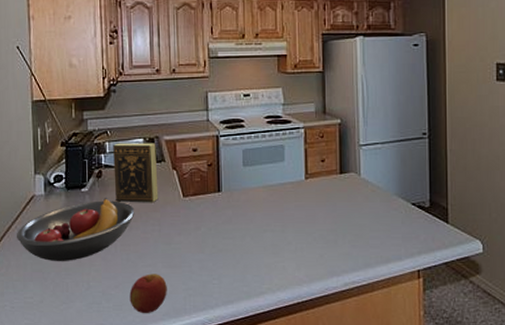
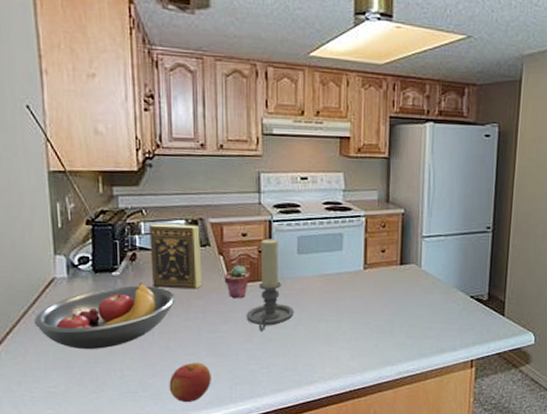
potted succulent: none [177,179,201,211] -> present [224,265,250,299]
candle holder: none [197,153,242,242] -> present [246,238,295,331]

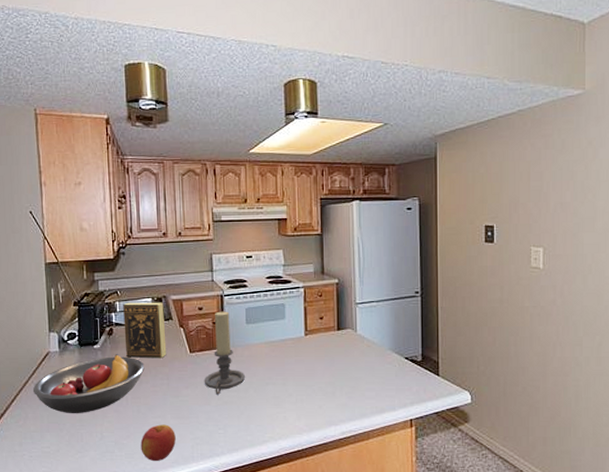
potted succulent: present [224,265,250,299] -> none [184,336,206,366]

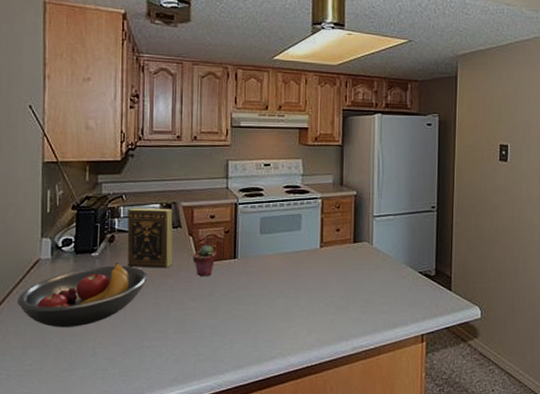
apple: present [140,424,176,462] -> none [137,339,177,380]
potted succulent: none [184,336,206,366] -> present [193,245,216,277]
candle holder: present [204,311,246,395] -> none [211,220,257,308]

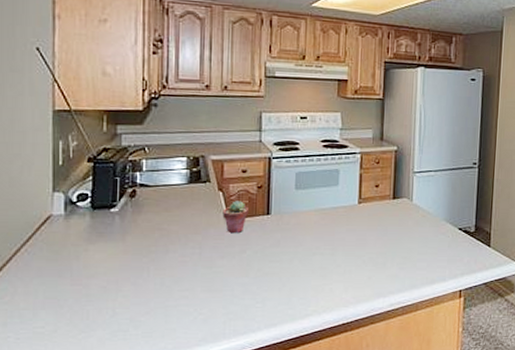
fruit bowl: present [16,263,147,327] -> none [25,219,173,287]
book: present [127,207,173,269] -> none [150,161,201,225]

